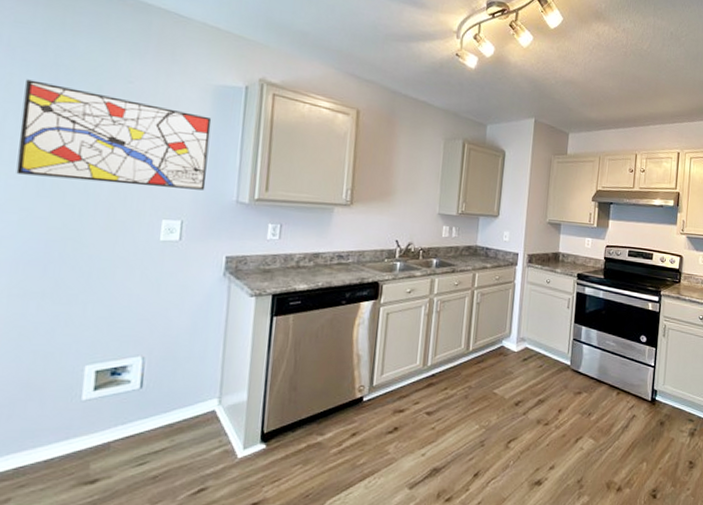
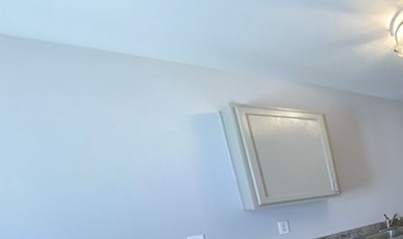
wall art: present [16,79,212,191] -> none [13,140,215,225]

